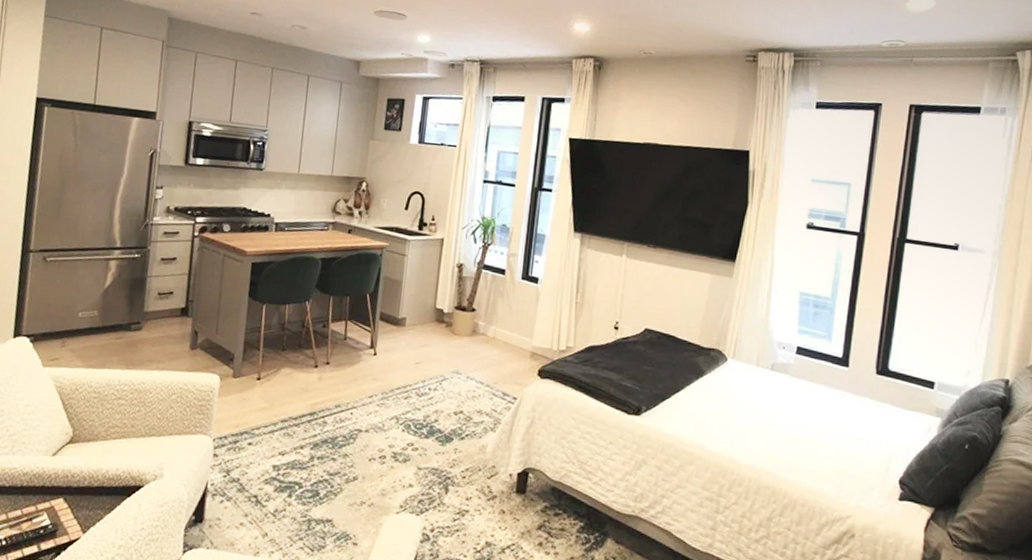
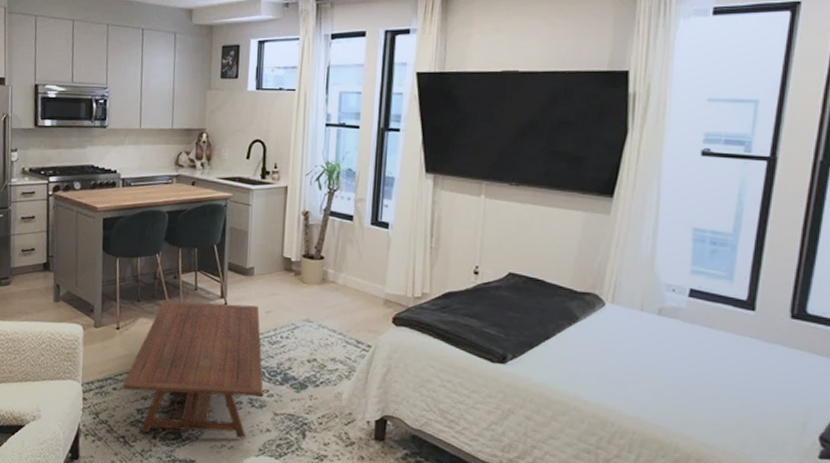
coffee table: none [258,350,409,494] -> present [122,301,263,438]

